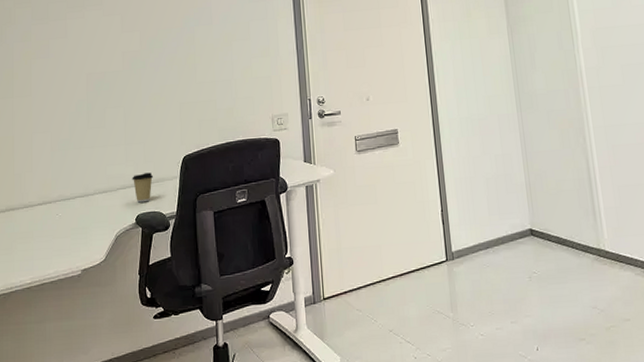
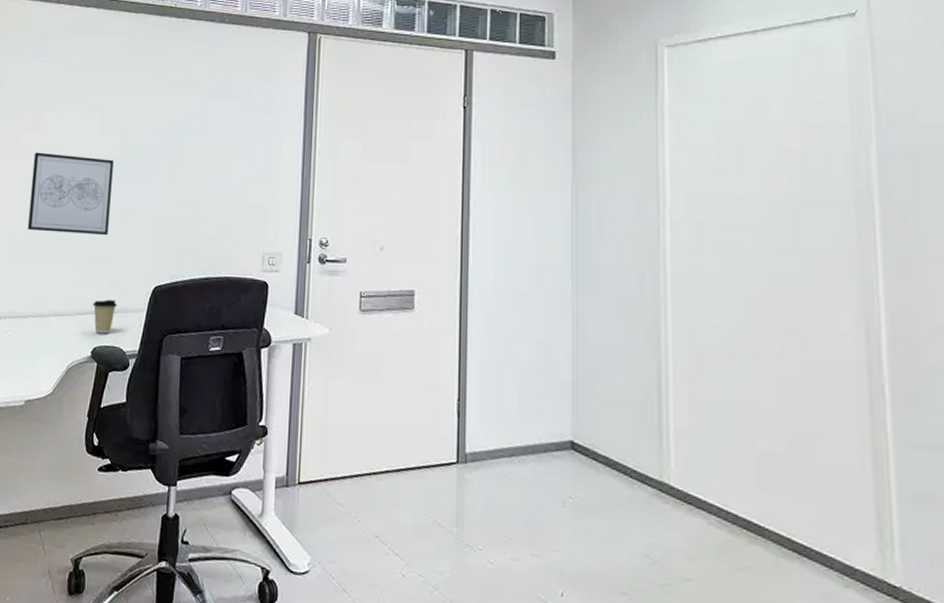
wall art: none [64,54,139,124] -> present [27,152,114,236]

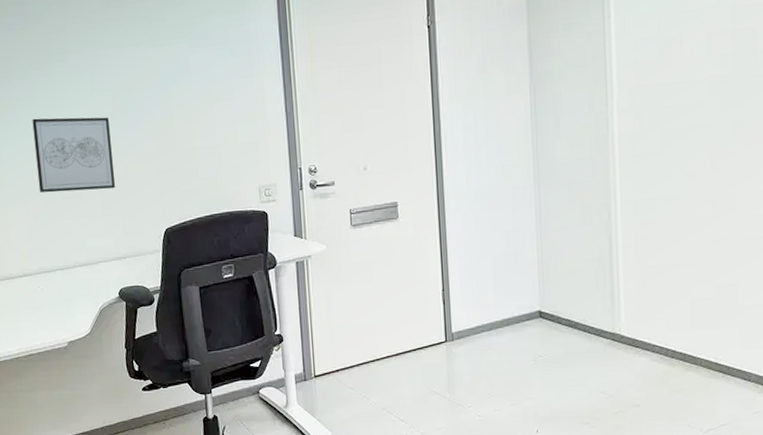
coffee cup: present [92,299,118,334] -> none [112,245,135,277]

